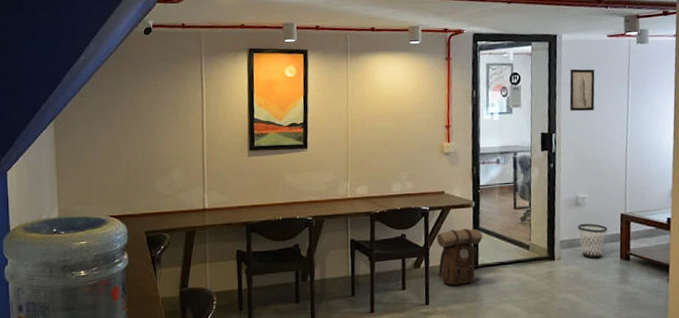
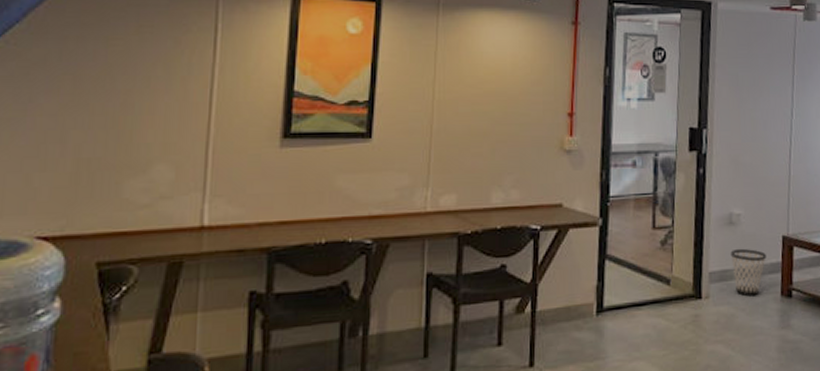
backpack: present [436,228,483,285] -> none [548,255,610,338]
wall art: present [569,69,595,112] -> none [725,46,756,102]

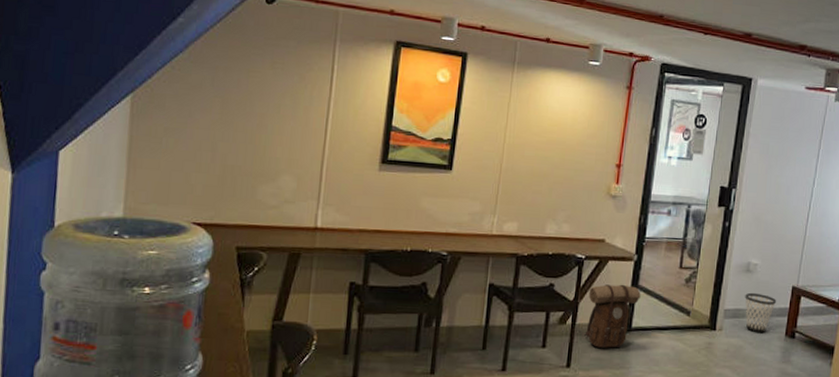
backpack: none [548,255,610,338] -> present [584,284,641,348]

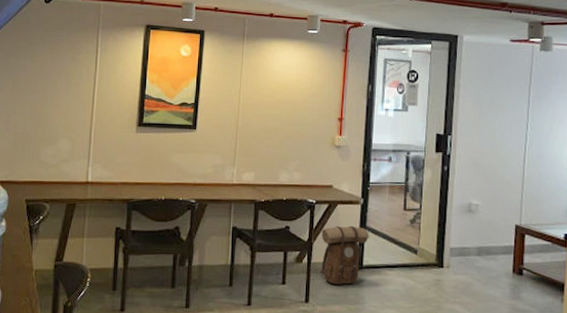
wastebasket: present [745,292,776,334] -> none [469,231,500,271]

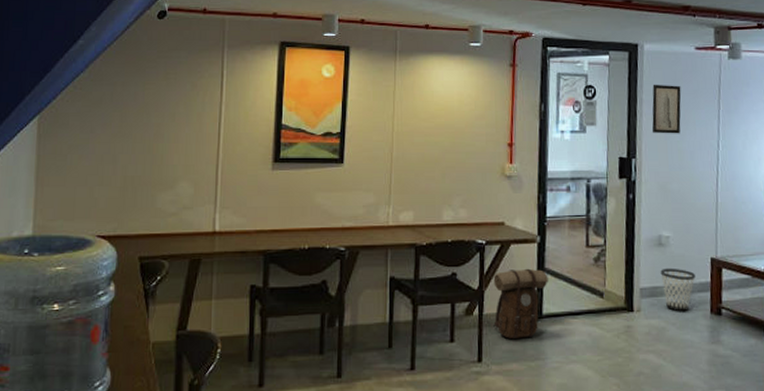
wall art: none [468,71,495,116] -> present [652,84,681,134]
wastebasket: none [469,231,500,271] -> present [660,268,695,312]

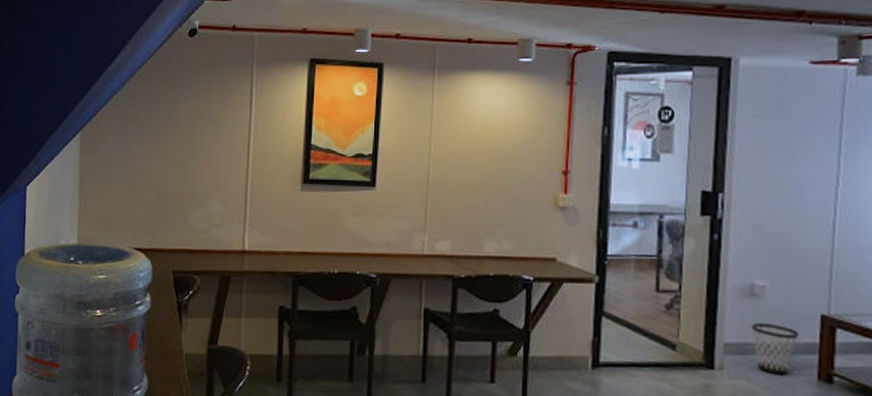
backpack: present [493,268,548,339] -> none [540,310,608,387]
wall art: present [652,84,681,134] -> none [747,105,789,166]

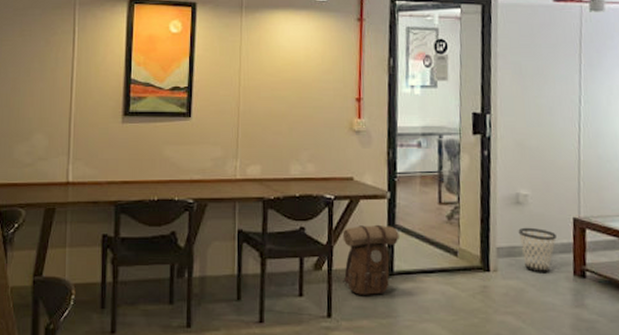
backpack: none [540,310,608,387] -> present [342,224,399,295]

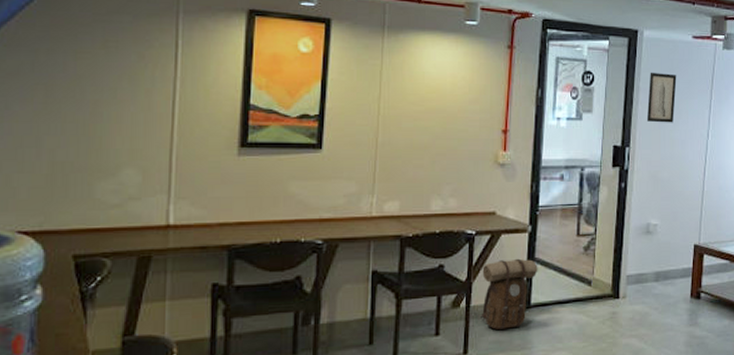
wall art: none [507,37,539,89] -> present [647,72,677,123]
wastebasket: present [518,227,557,274] -> none [647,255,679,297]

